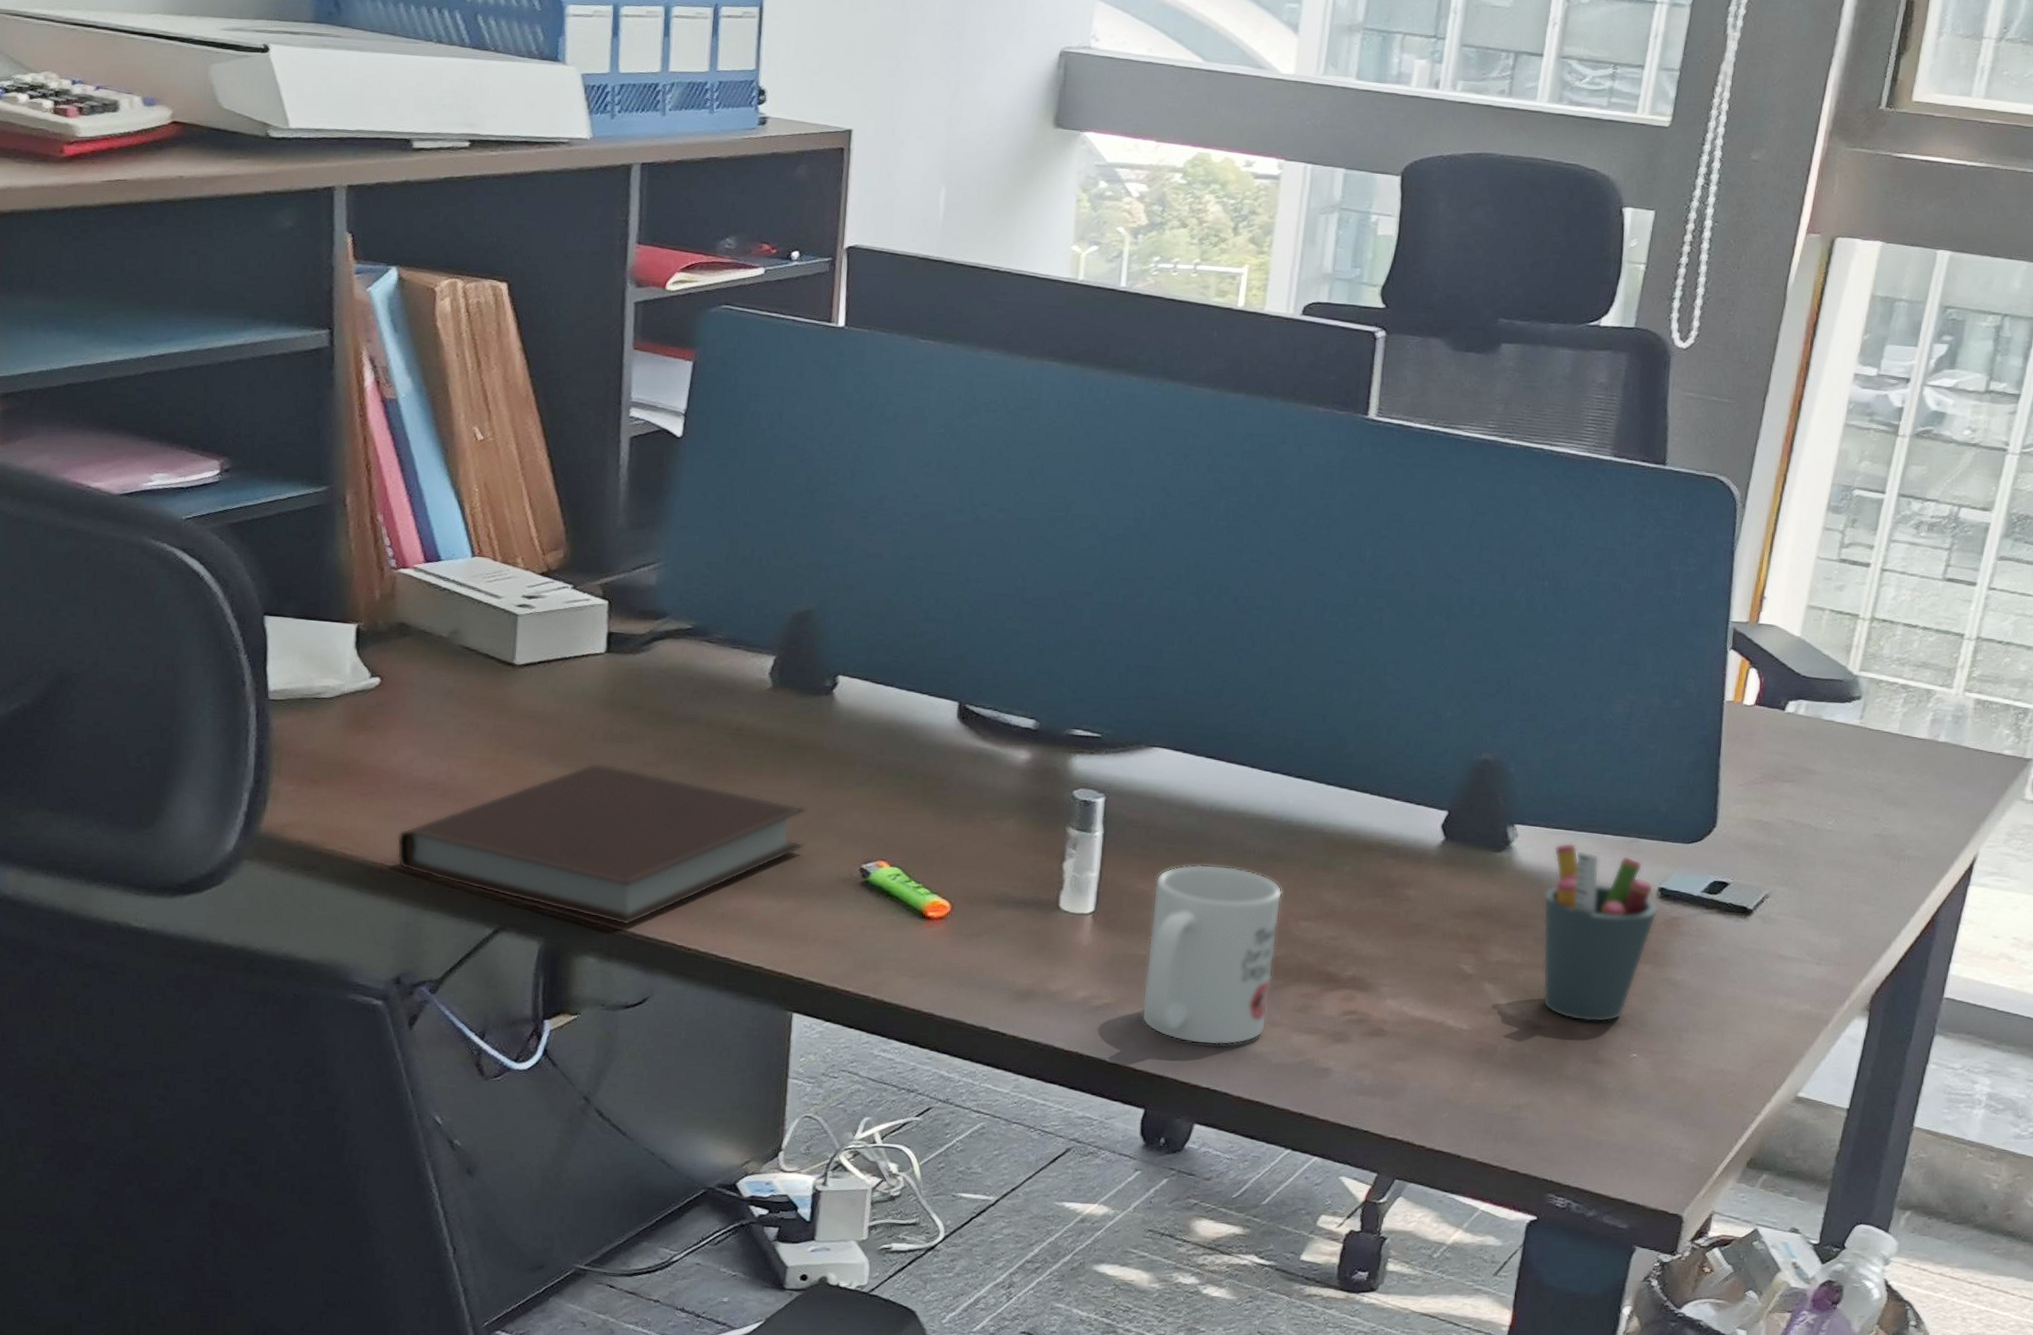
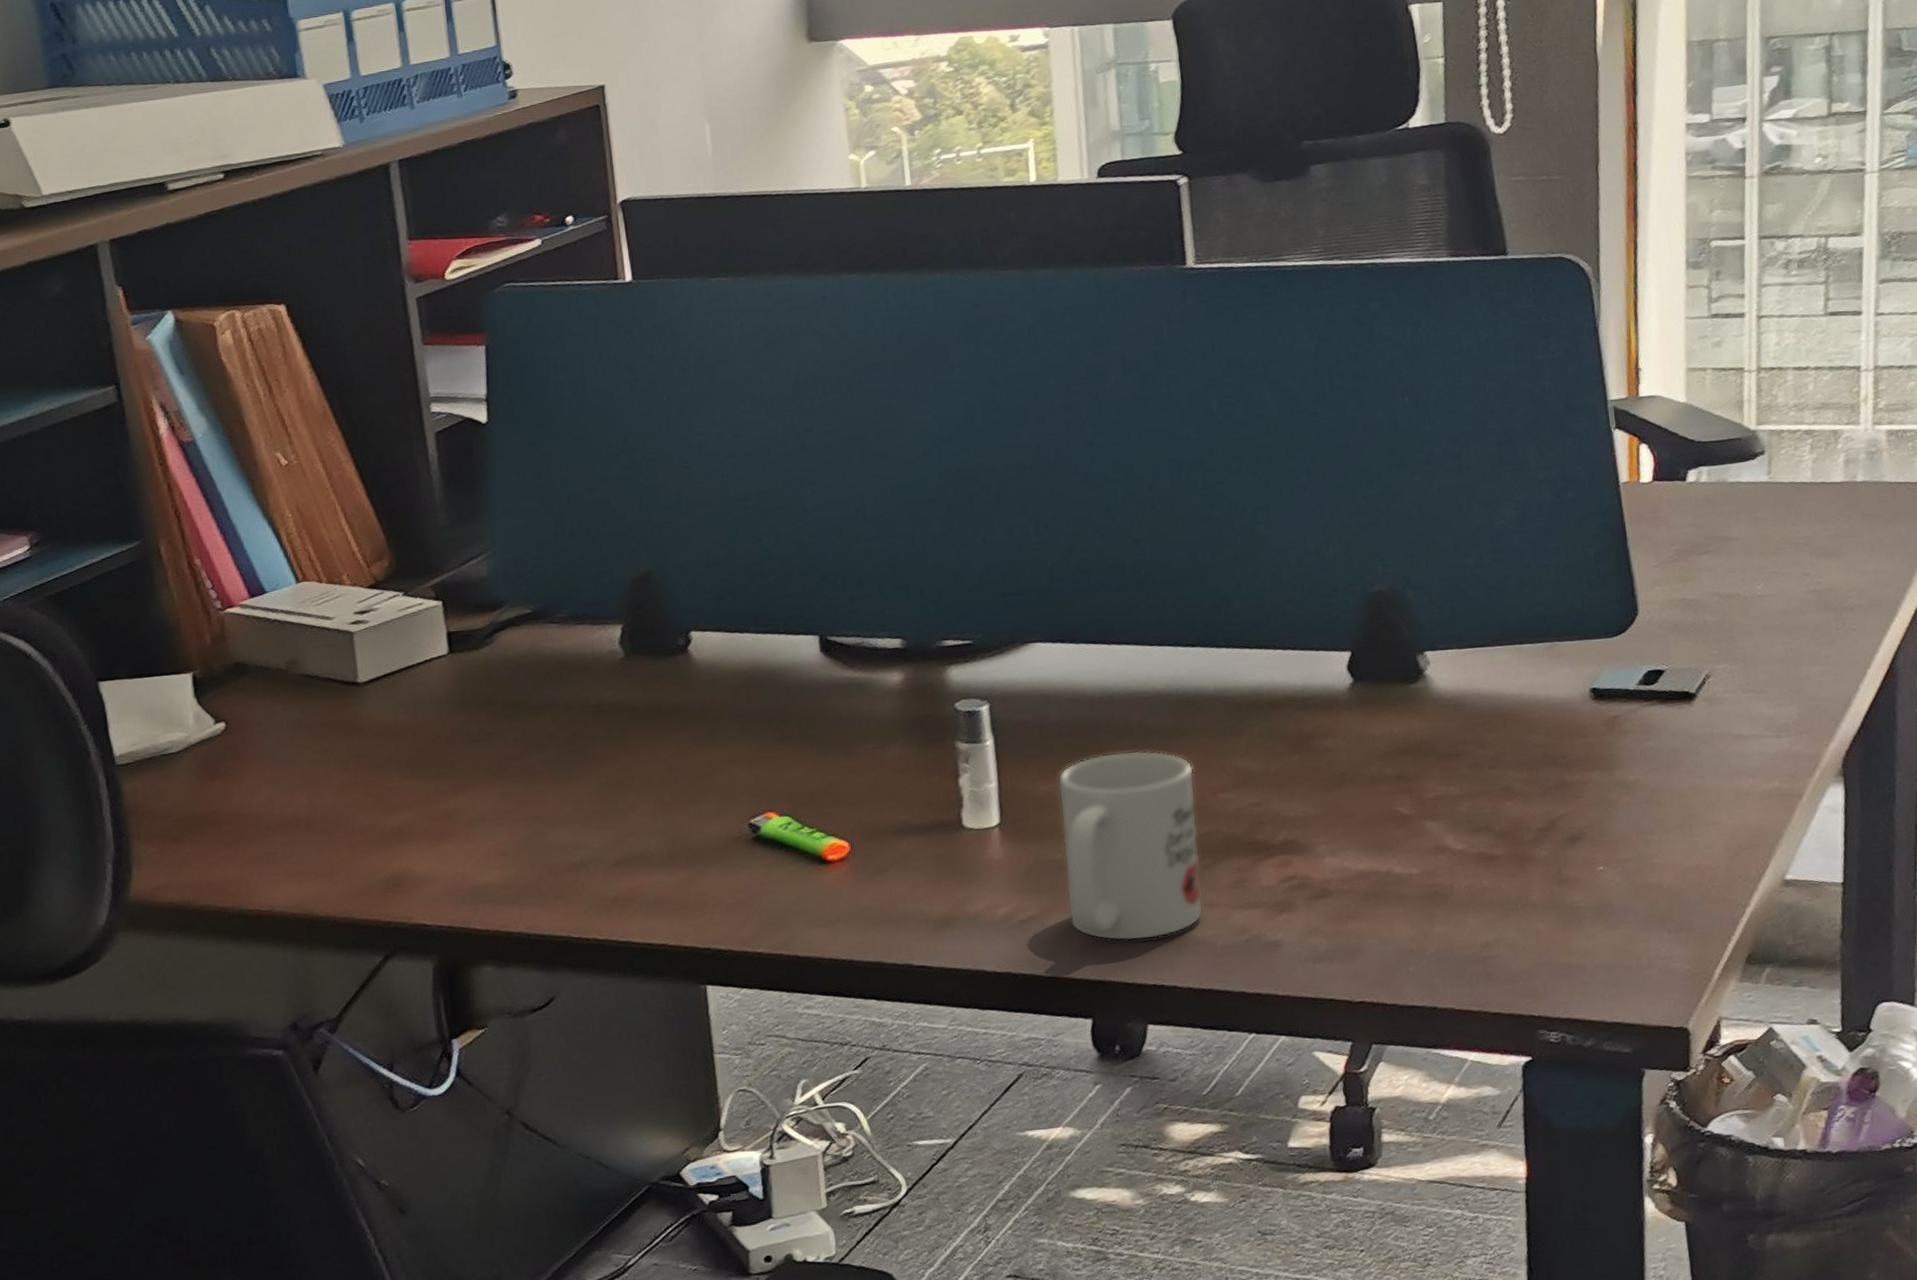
notebook: present [396,762,806,926] -> none [269,766,687,928]
pen holder: present [1542,842,1659,1023] -> none [1470,659,1596,844]

